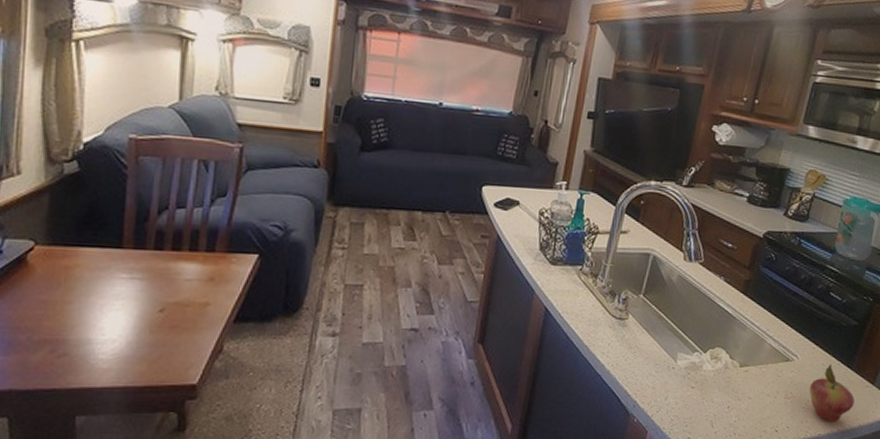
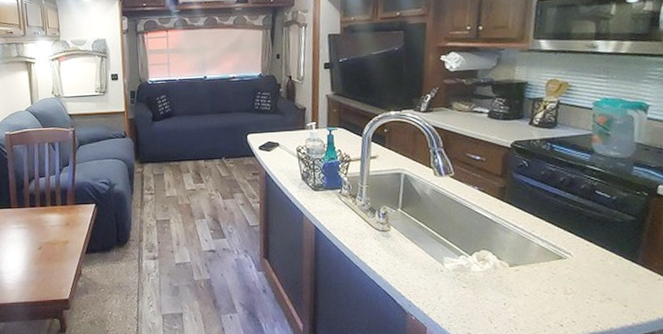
fruit: present [809,364,855,423] -> none [590,260,647,316]

